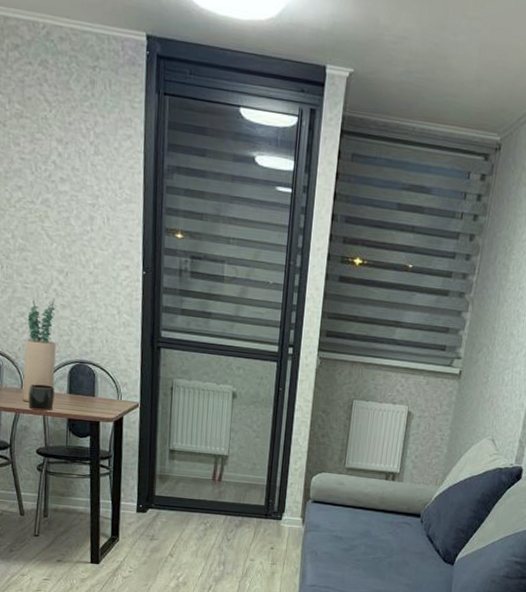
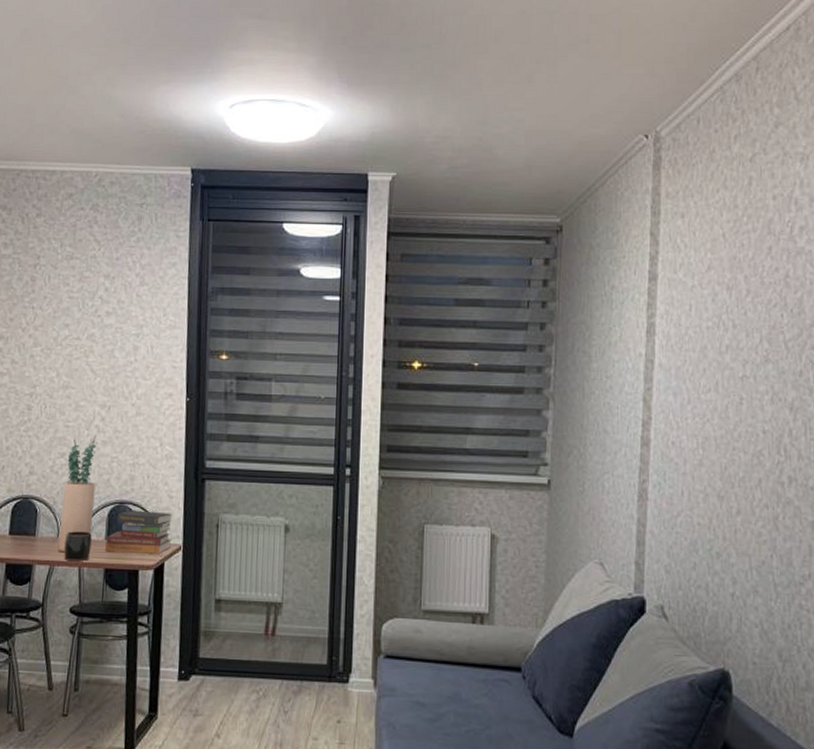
books: none [68,369,130,409] -> present [105,510,173,554]

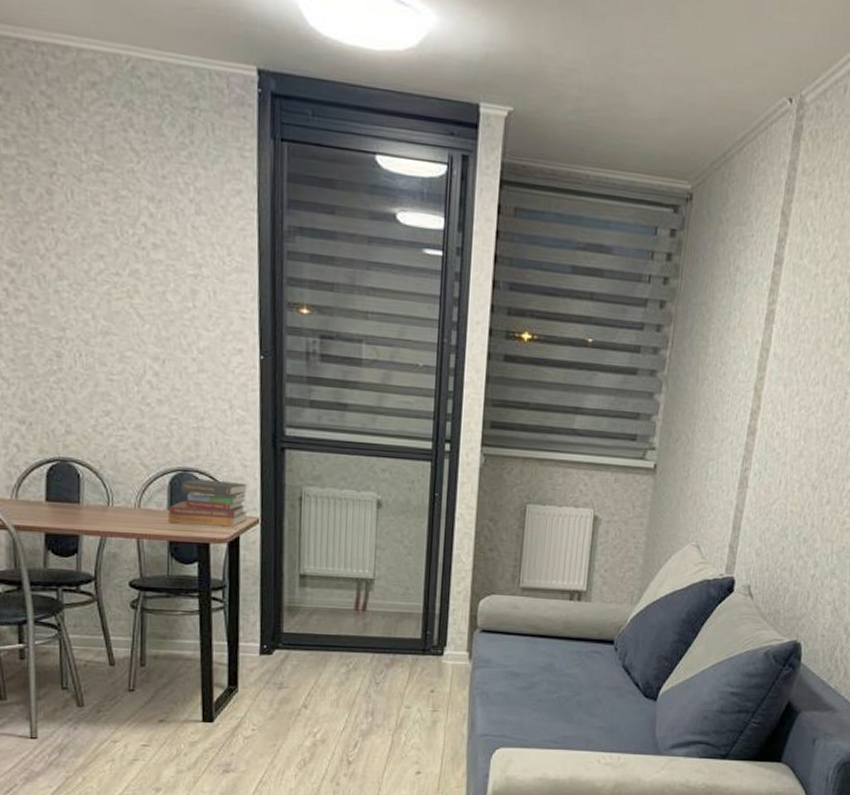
vase: present [58,435,98,553] -> none [110,392,153,523]
mug: present [64,531,92,562] -> none [118,499,151,533]

